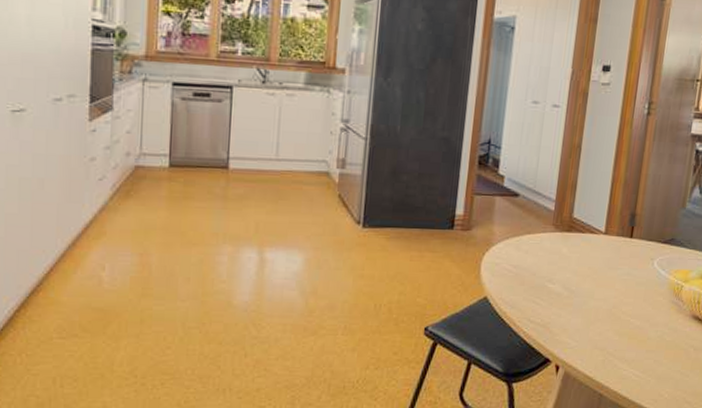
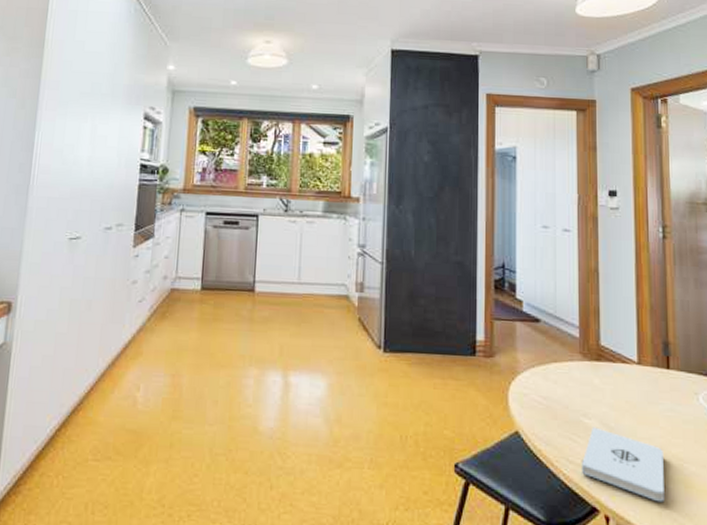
notepad: none [540,291,615,352] -> present [582,427,665,503]

